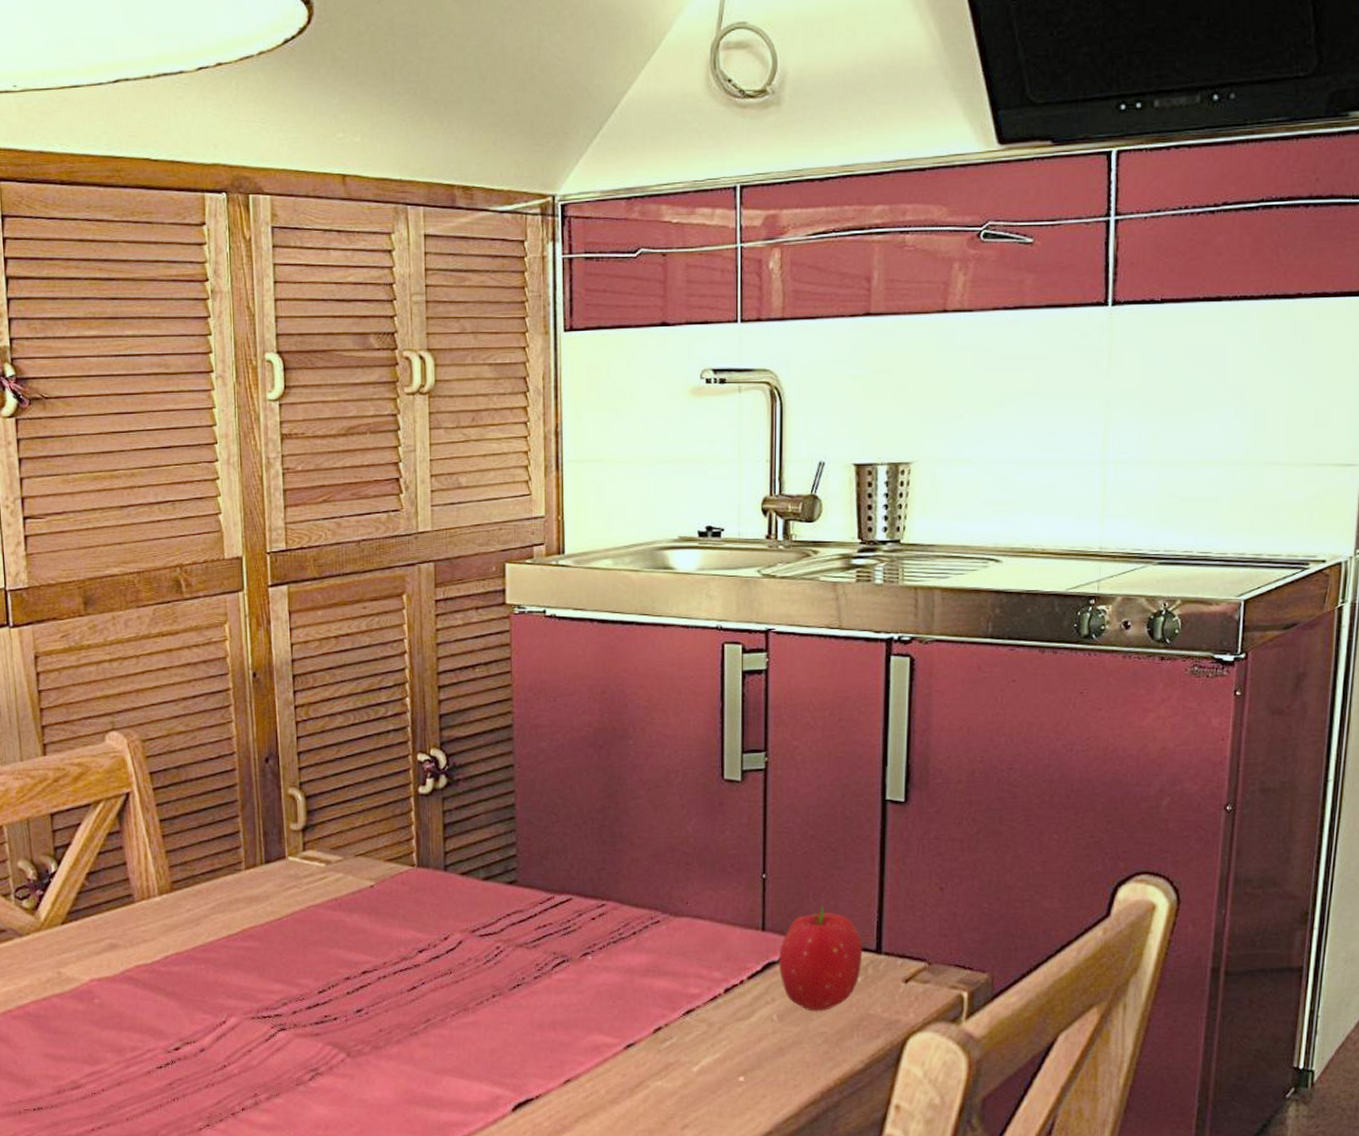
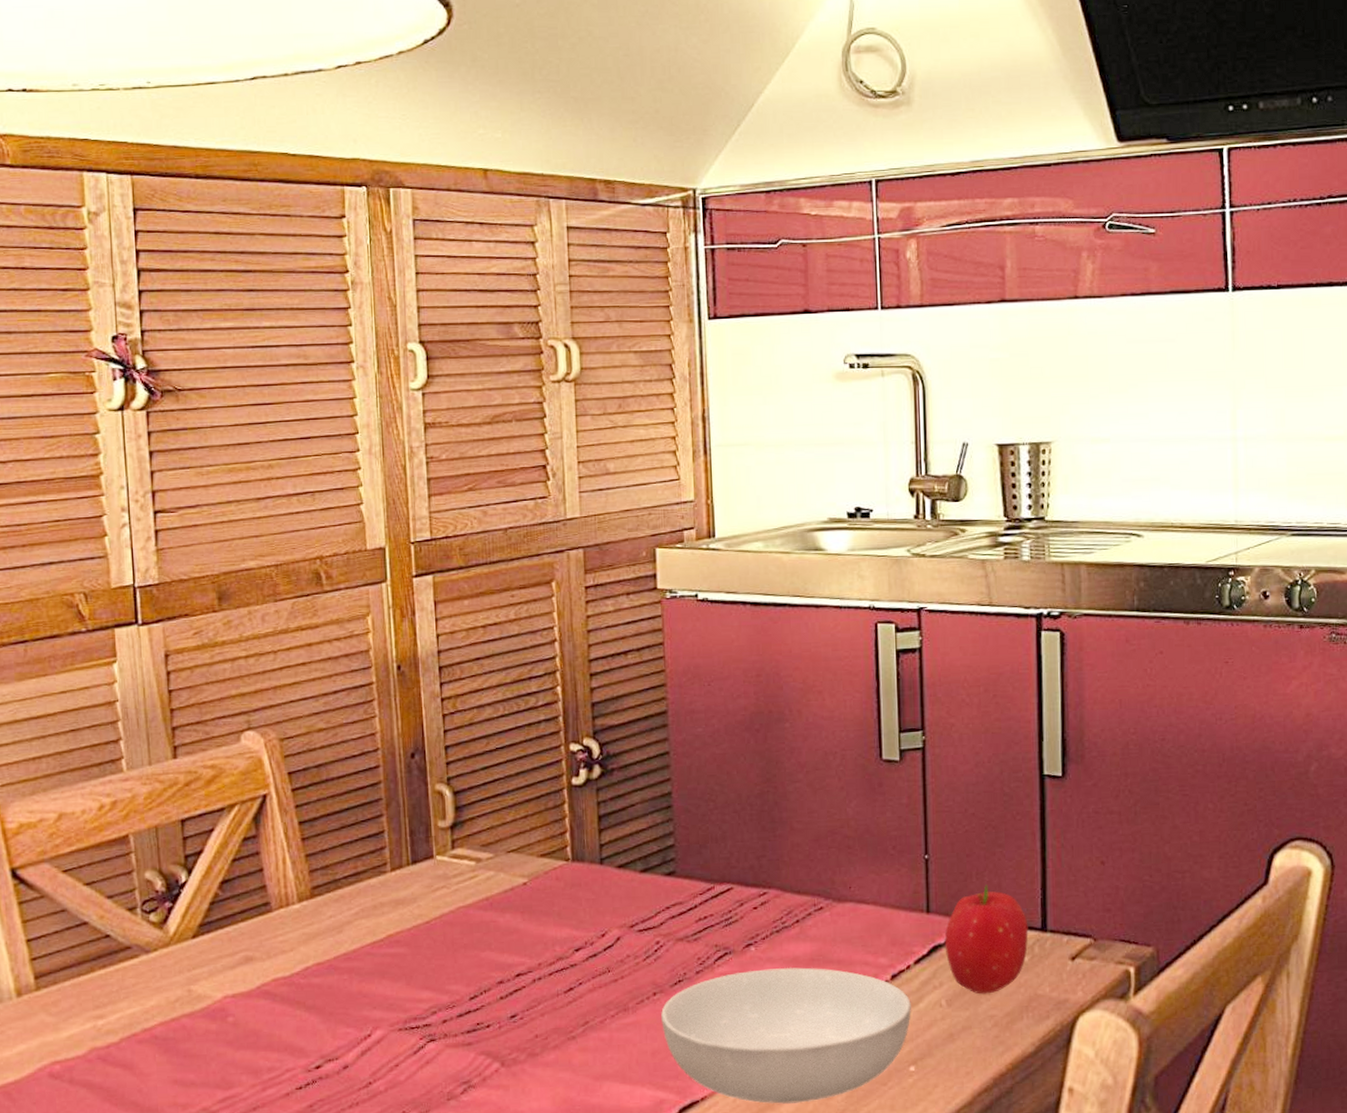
serving bowl: none [500,978,743,1106] -> present [661,967,911,1104]

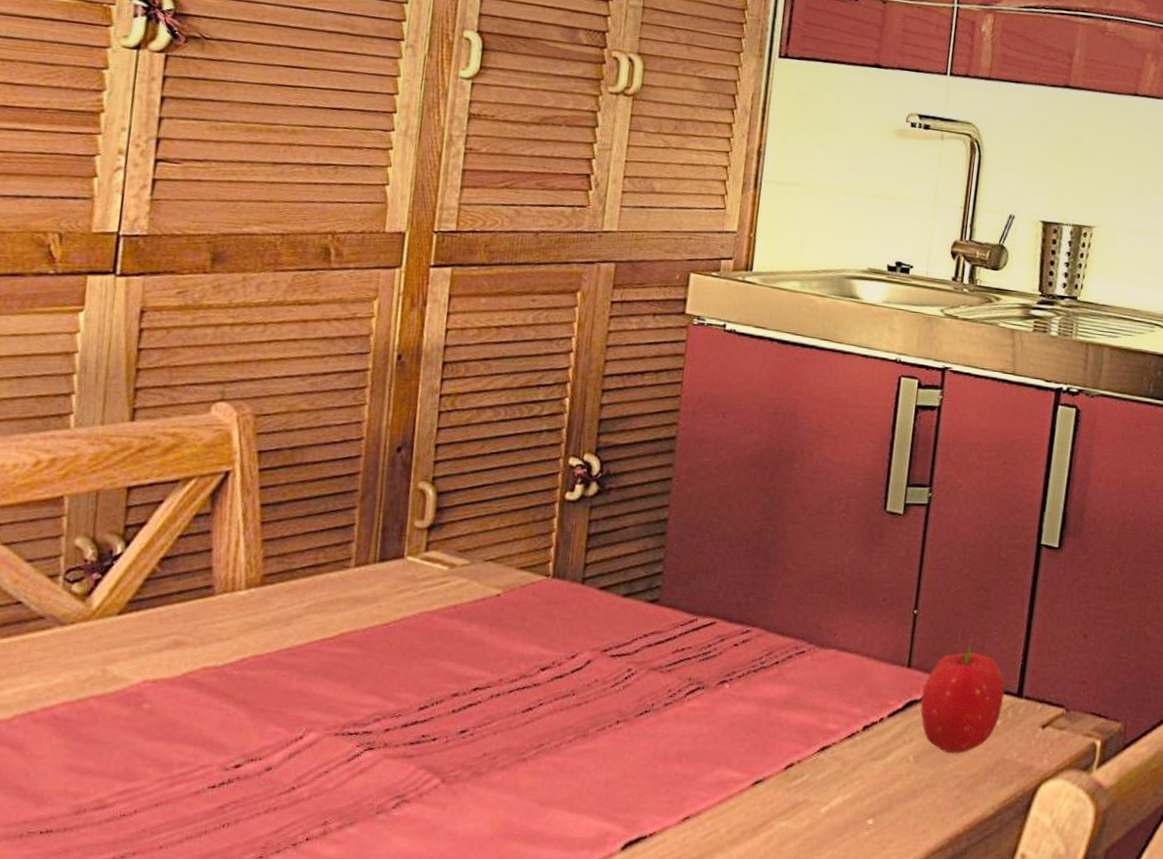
serving bowl: present [661,967,911,1104] -> none [620,707,879,847]

